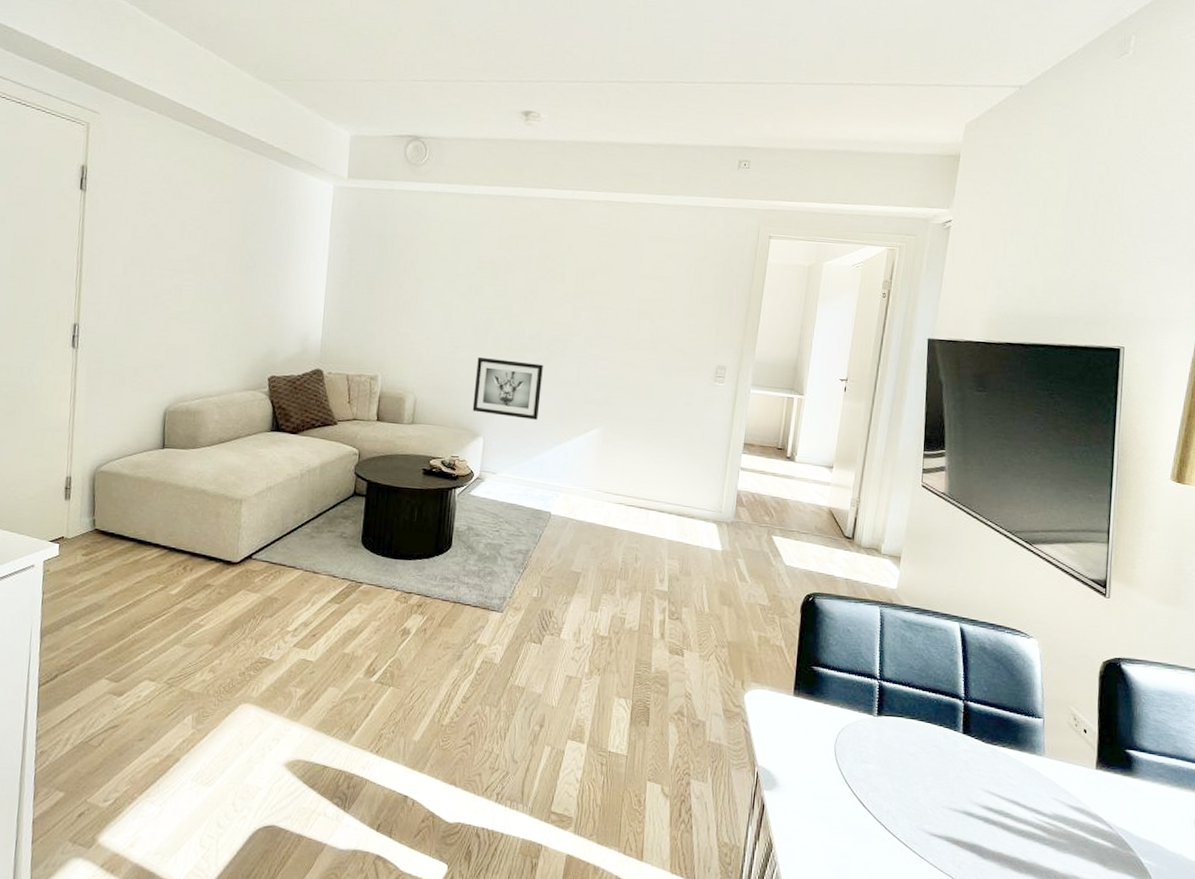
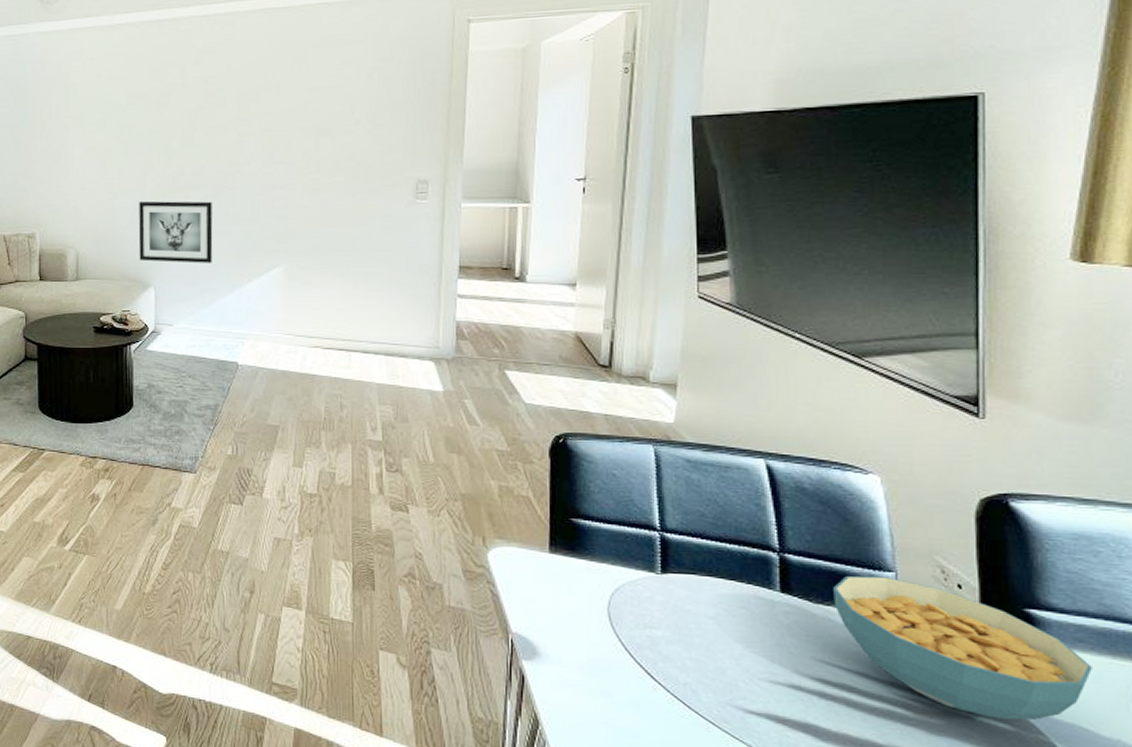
cereal bowl: none [999,720,1167,840] -> present [833,575,1092,721]

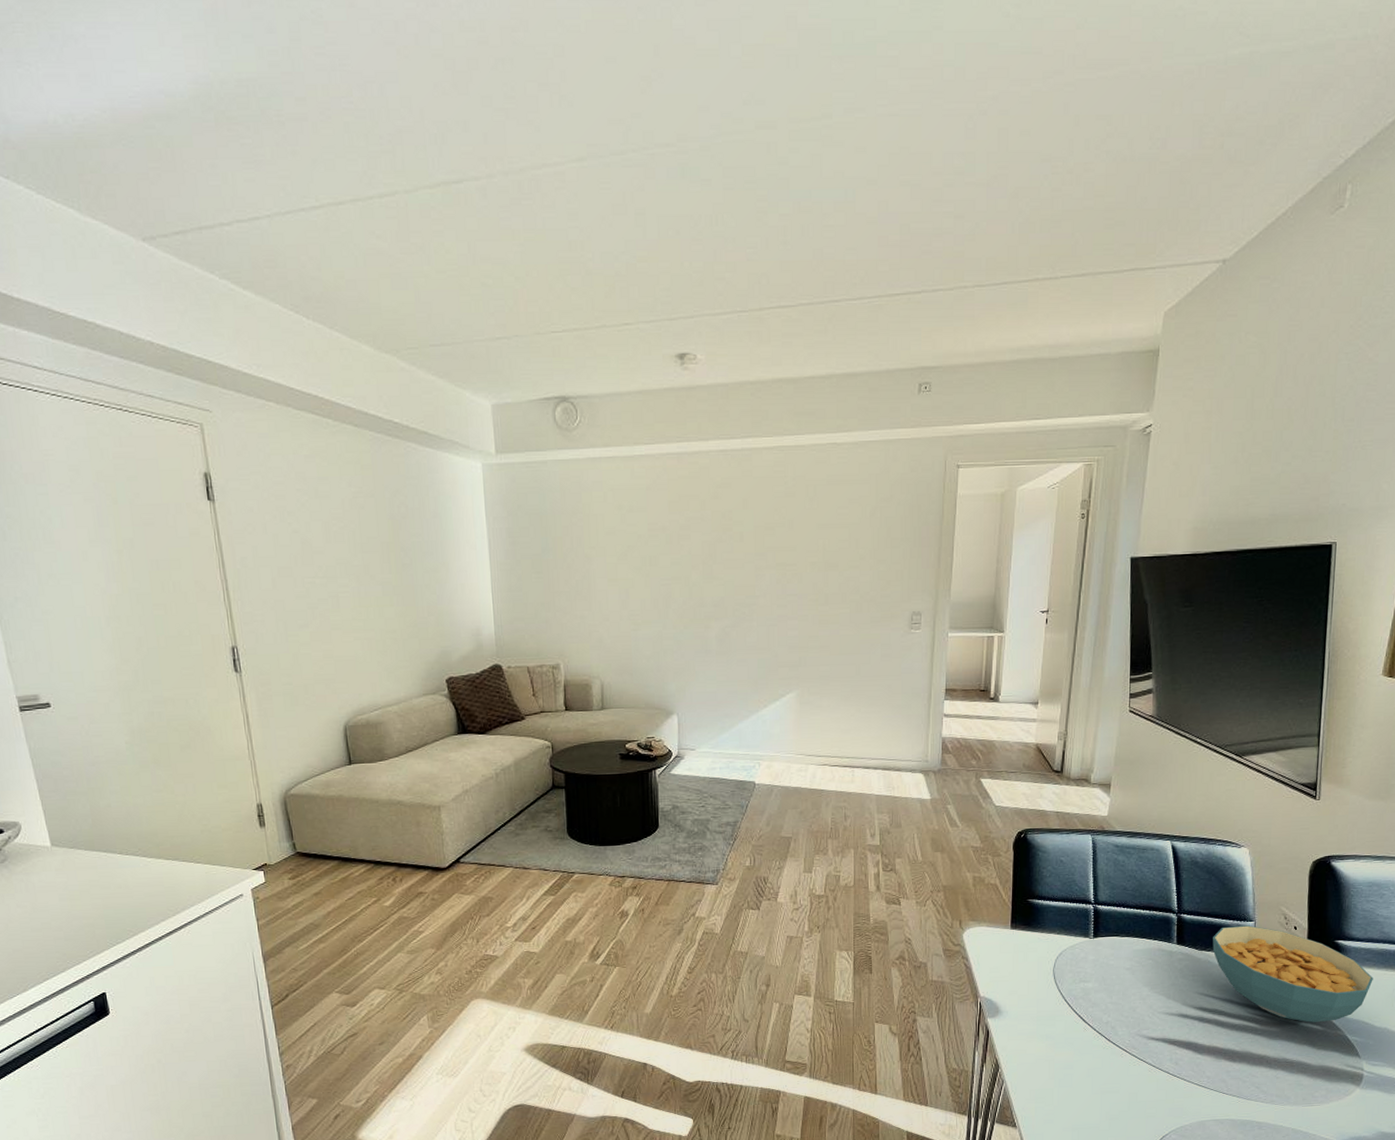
wall art: present [138,201,213,263] -> none [661,631,732,691]

